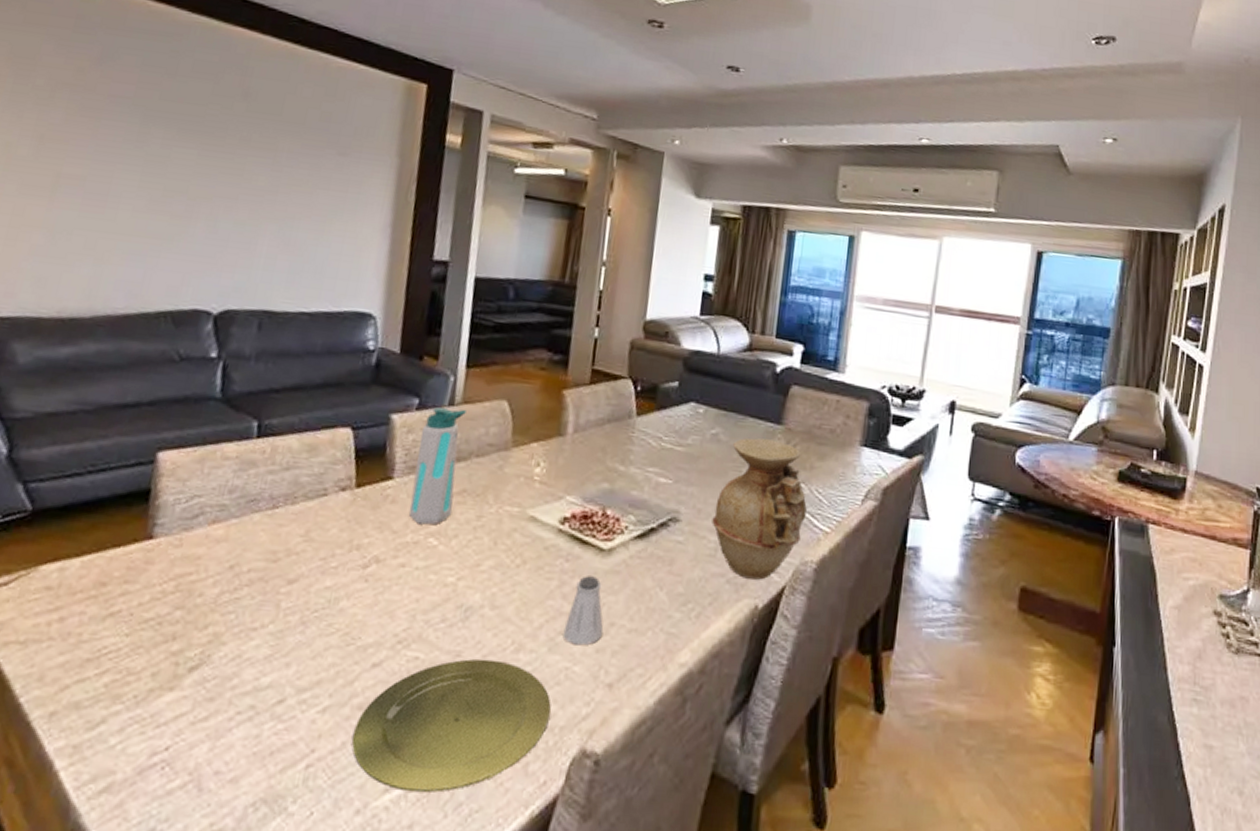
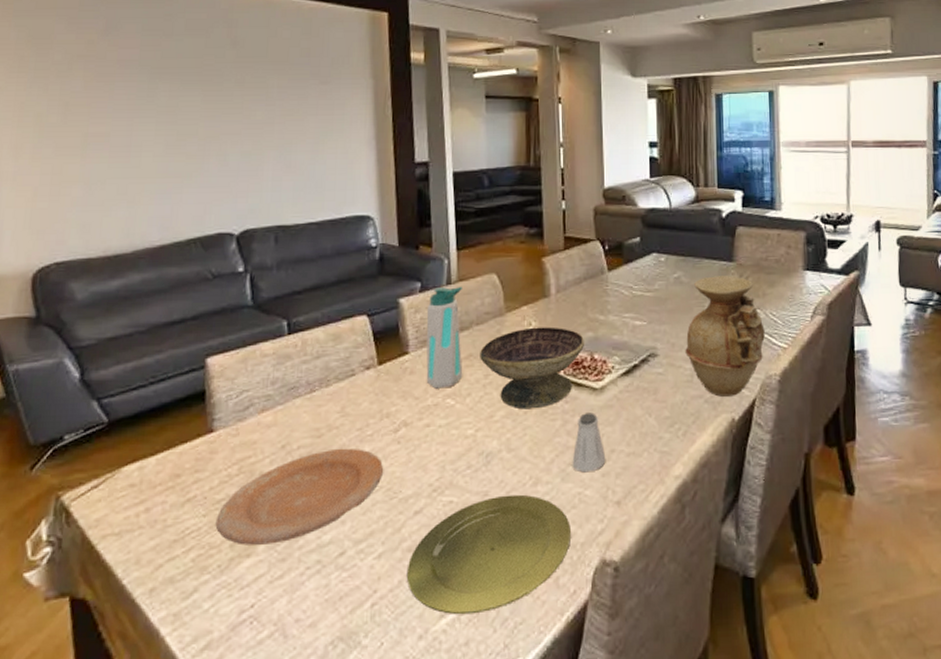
plate: none [138,578,344,679] -> present [215,448,383,545]
decorative bowl: none [474,468,598,563] -> present [480,327,584,410]

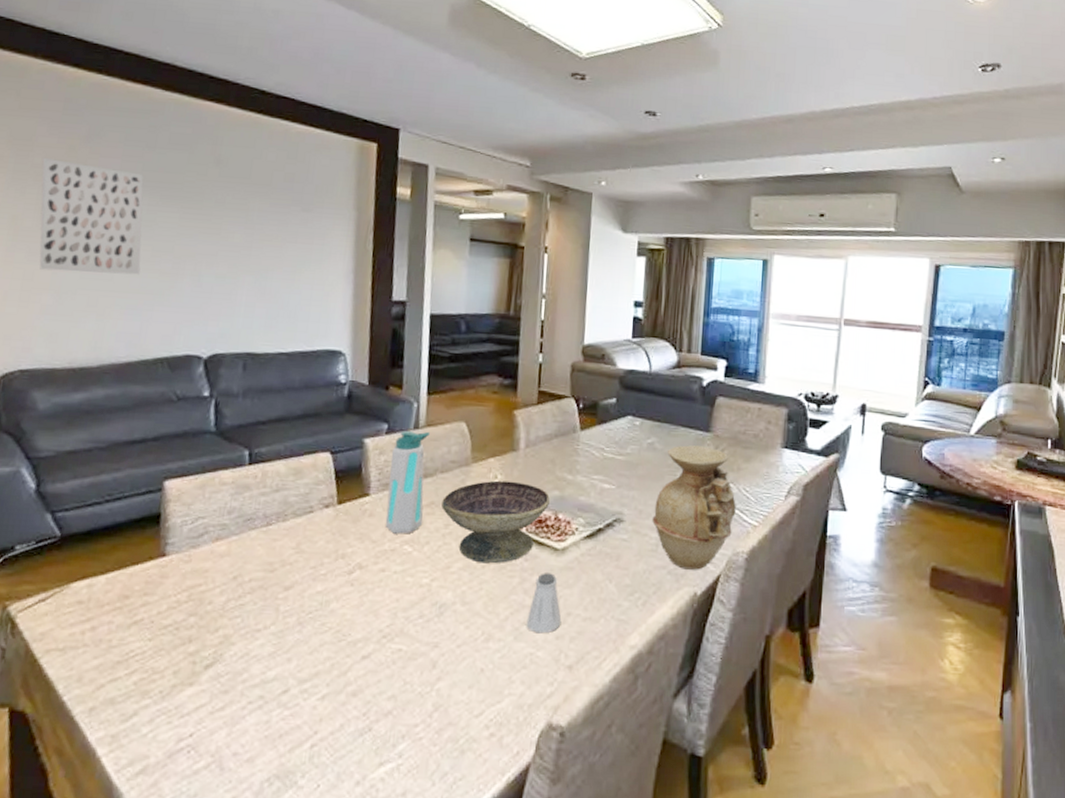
wall art: none [62,54,167,163] -> present [39,157,144,275]
plate: present [215,448,383,545] -> none [160,585,334,675]
plate: present [406,494,571,615] -> none [348,648,519,765]

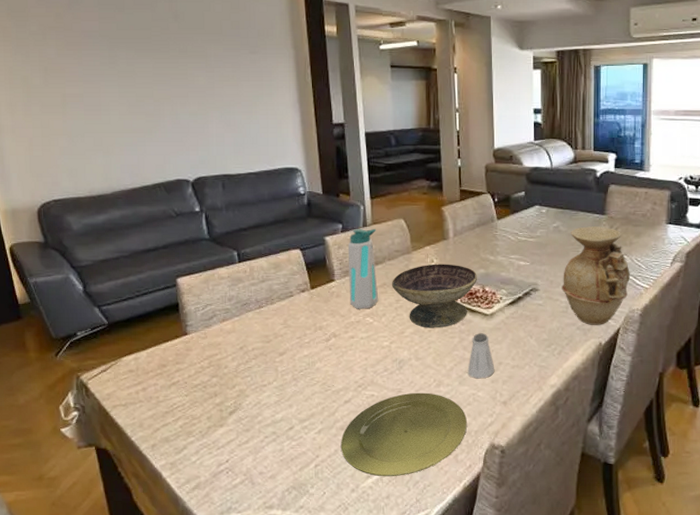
wall art: present [39,157,144,275] -> none [37,25,130,119]
plate: none [348,648,519,765] -> present [340,392,467,477]

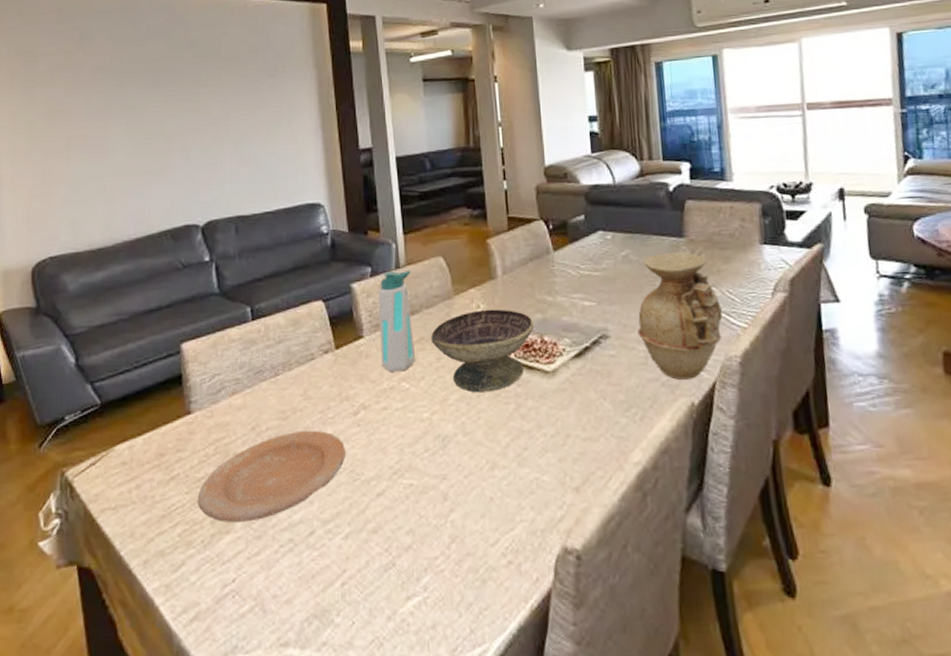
plate: none [195,351,319,419] -> present [197,430,345,522]
plate: present [340,392,467,477] -> none [372,478,531,598]
saltshaker: present [467,333,495,379] -> none [527,396,562,458]

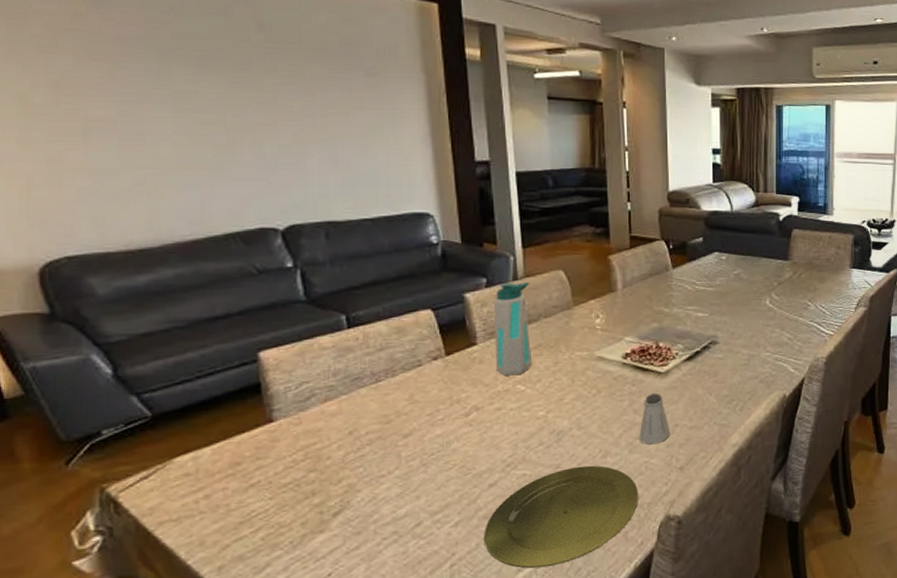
plate: present [197,430,345,522] -> none [283,431,455,523]
plate: none [372,478,531,598] -> present [483,465,638,569]
decorative bowl: present [431,309,534,393] -> none [549,318,650,393]
saltshaker: none [527,396,562,458] -> present [639,393,670,445]
vase: present [638,252,722,380] -> none [743,273,814,377]

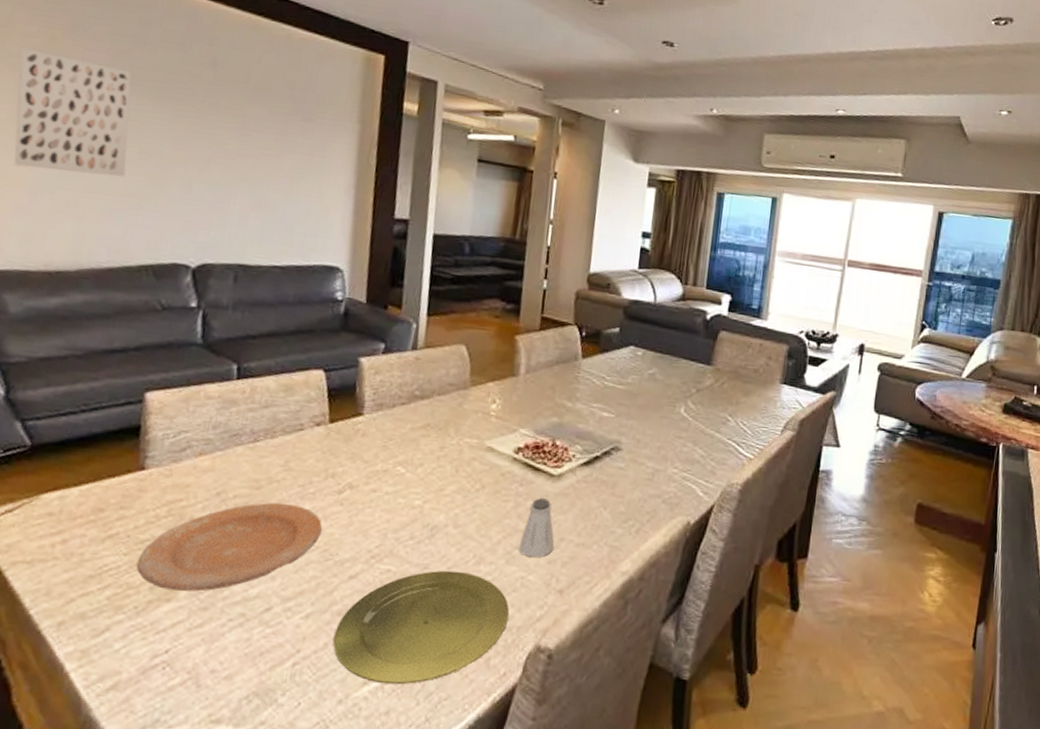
wall art: none [43,26,190,151] -> present [14,46,132,178]
plate: none [283,431,455,523] -> present [136,502,322,592]
water bottle: present [493,282,533,376] -> none [378,351,428,455]

